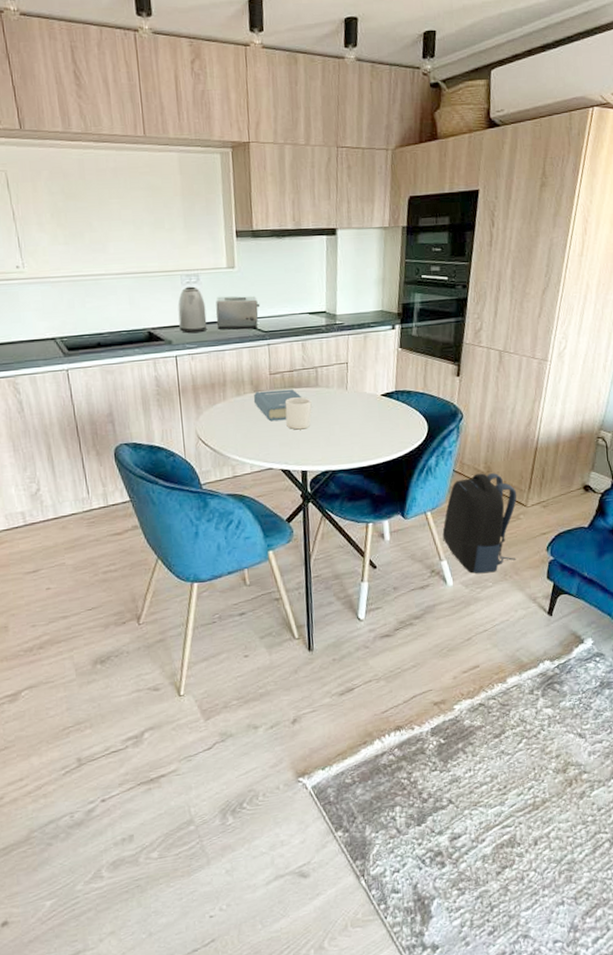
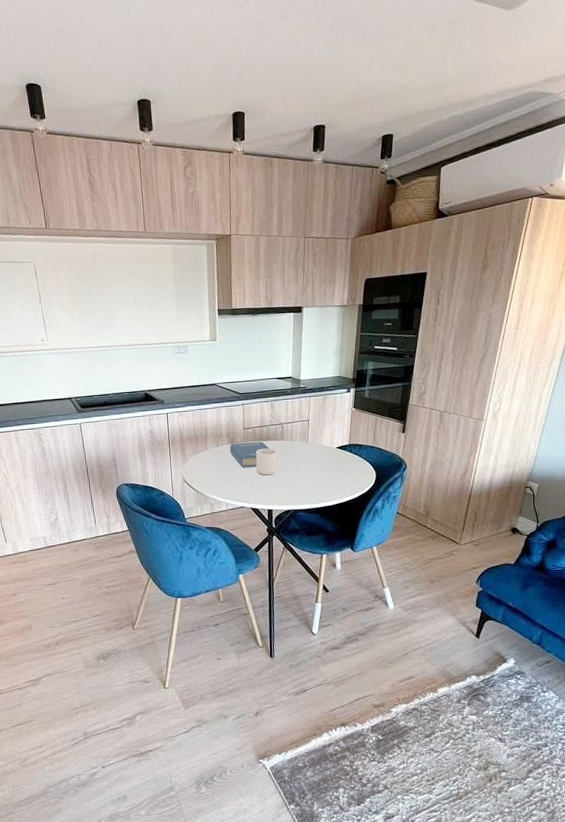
kettle: present [177,286,207,334] -> none [169,356,193,395]
toaster: present [216,296,261,330] -> none [200,363,237,392]
backpack: present [442,473,517,574] -> none [386,515,452,600]

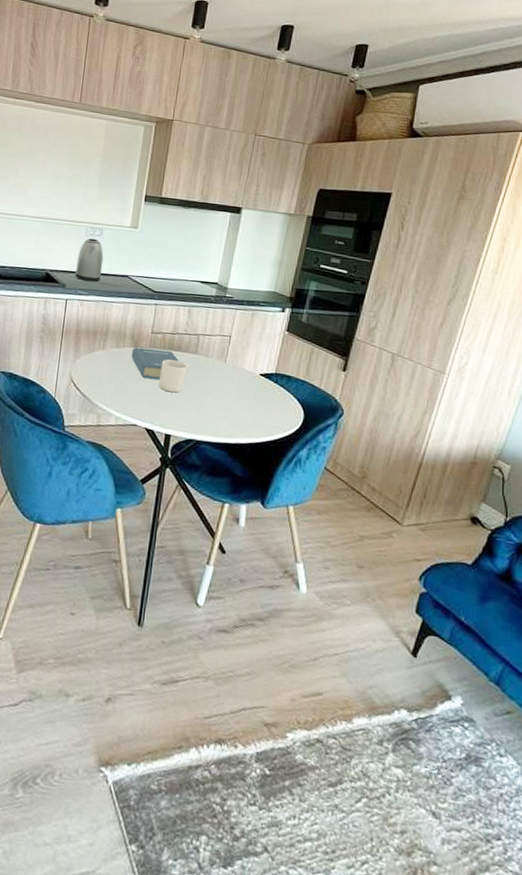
kettle: none [169,356,193,395] -> present [75,238,104,282]

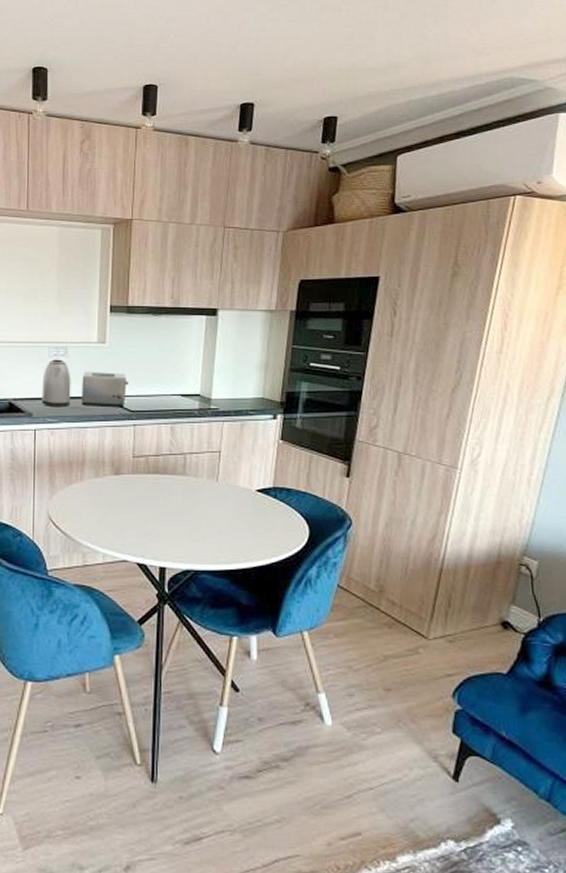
toaster: none [110,251,155,288] -> present [81,371,129,408]
hardback book: present [131,347,179,381] -> none [113,474,167,509]
mug: present [159,359,188,393] -> none [147,485,177,521]

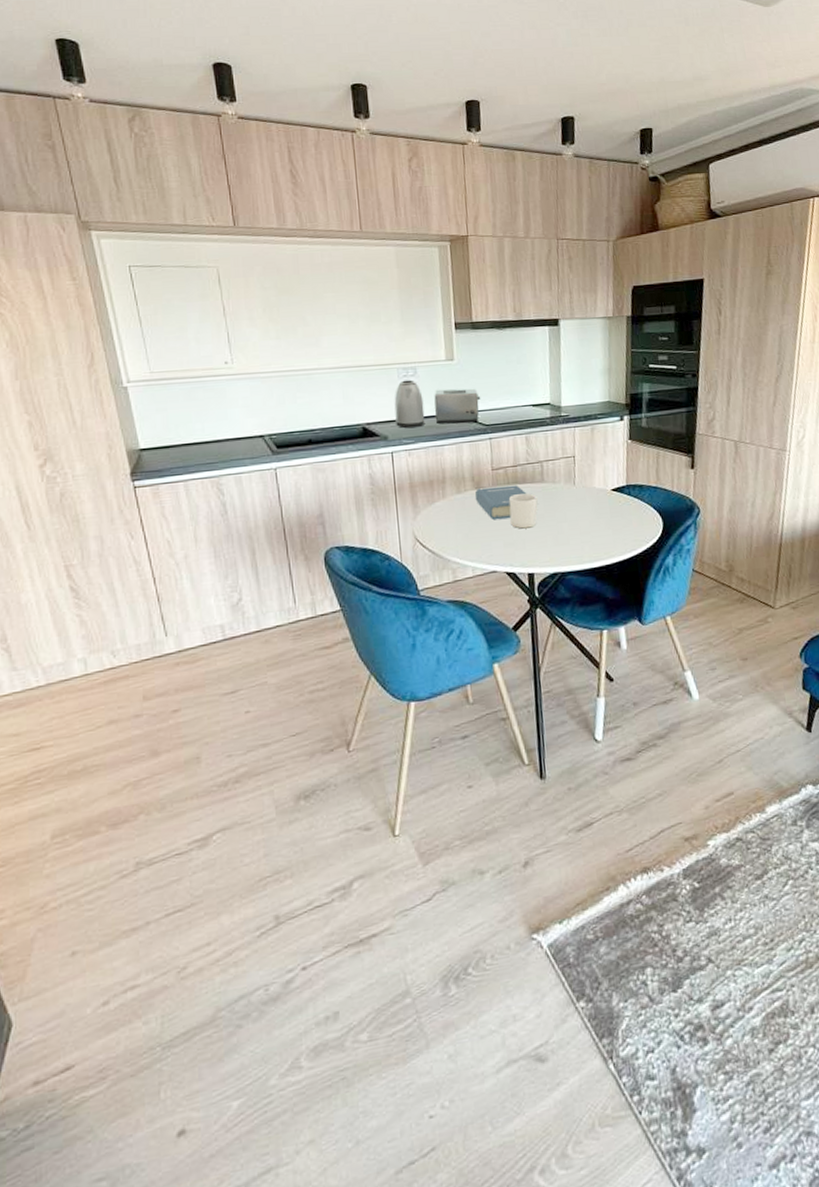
hardback book: none [113,474,167,509] -> present [475,485,527,520]
mug: none [147,485,177,521] -> present [508,493,538,529]

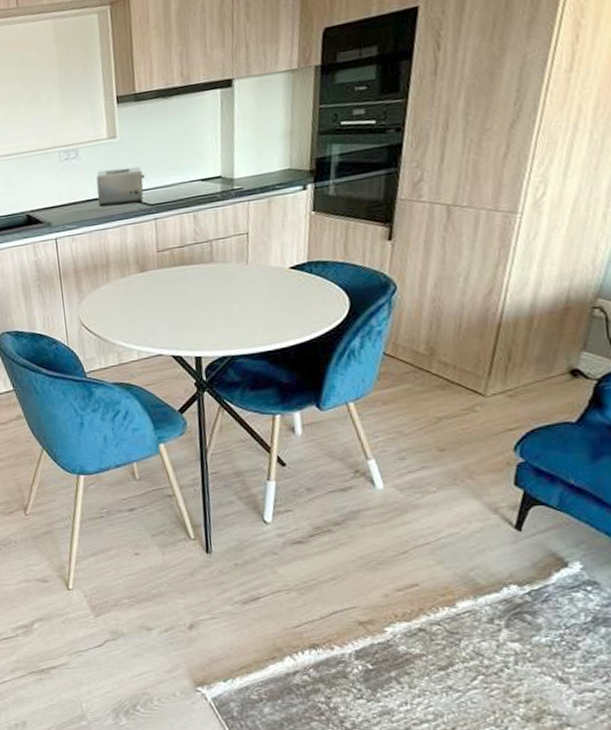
kettle: present [394,380,425,429] -> none [56,162,88,214]
hardback book: present [475,485,527,520] -> none [139,266,195,304]
mug: present [508,493,538,529] -> none [174,275,207,312]

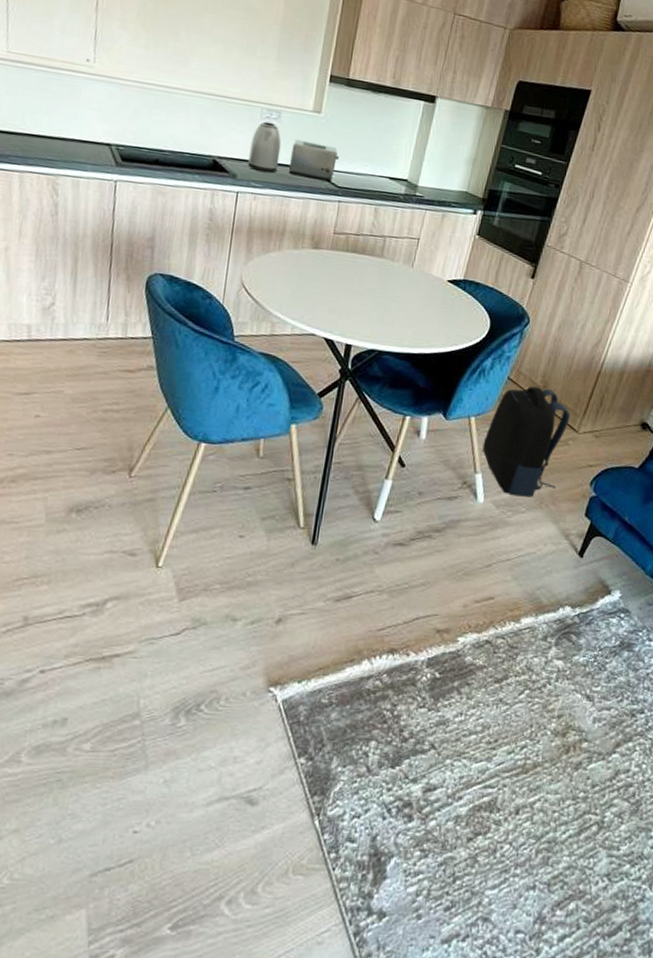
kettle: none [56,162,88,214] -> present [248,121,282,173]
backpack: none [369,355,472,477] -> present [482,386,571,498]

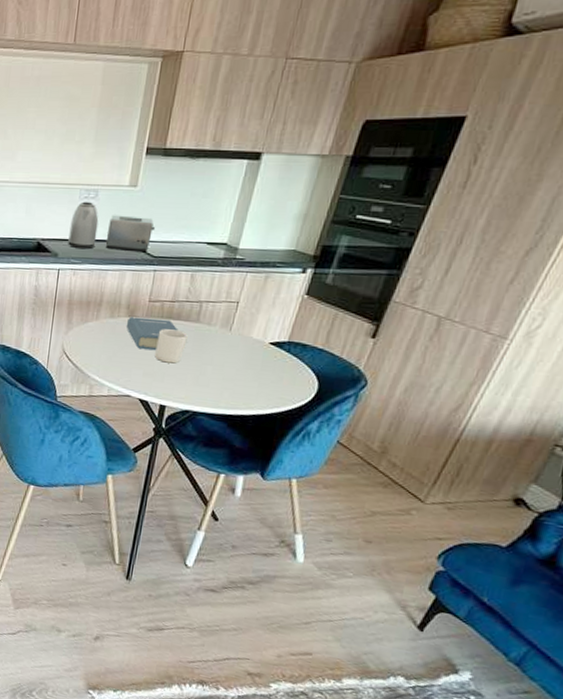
hardback book: none [310,248,363,286] -> present [126,317,179,351]
mug: none [340,263,372,300] -> present [155,329,188,364]
backpack: present [482,386,571,498] -> none [304,451,416,564]

